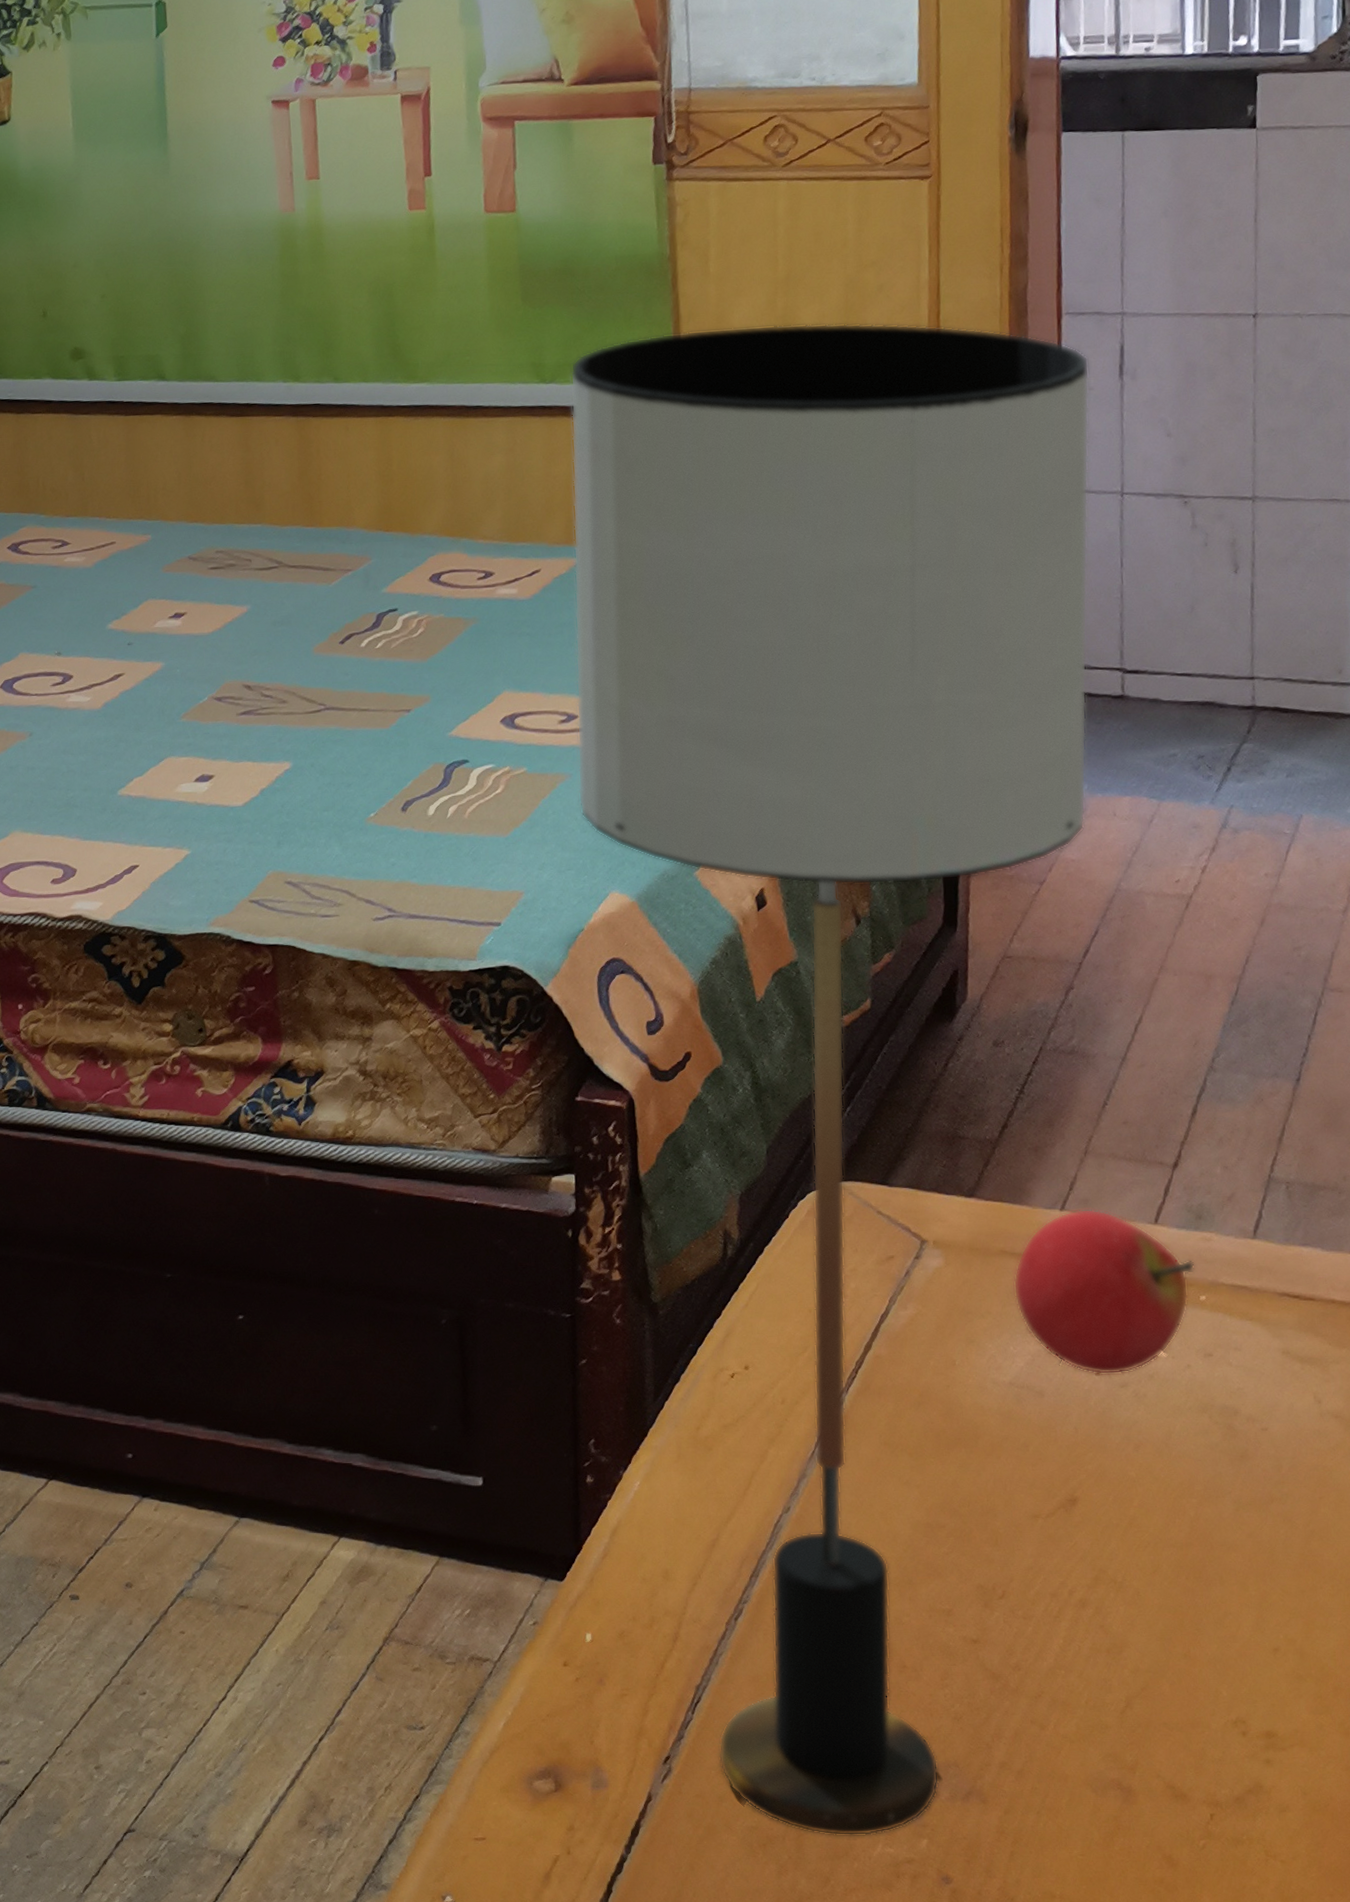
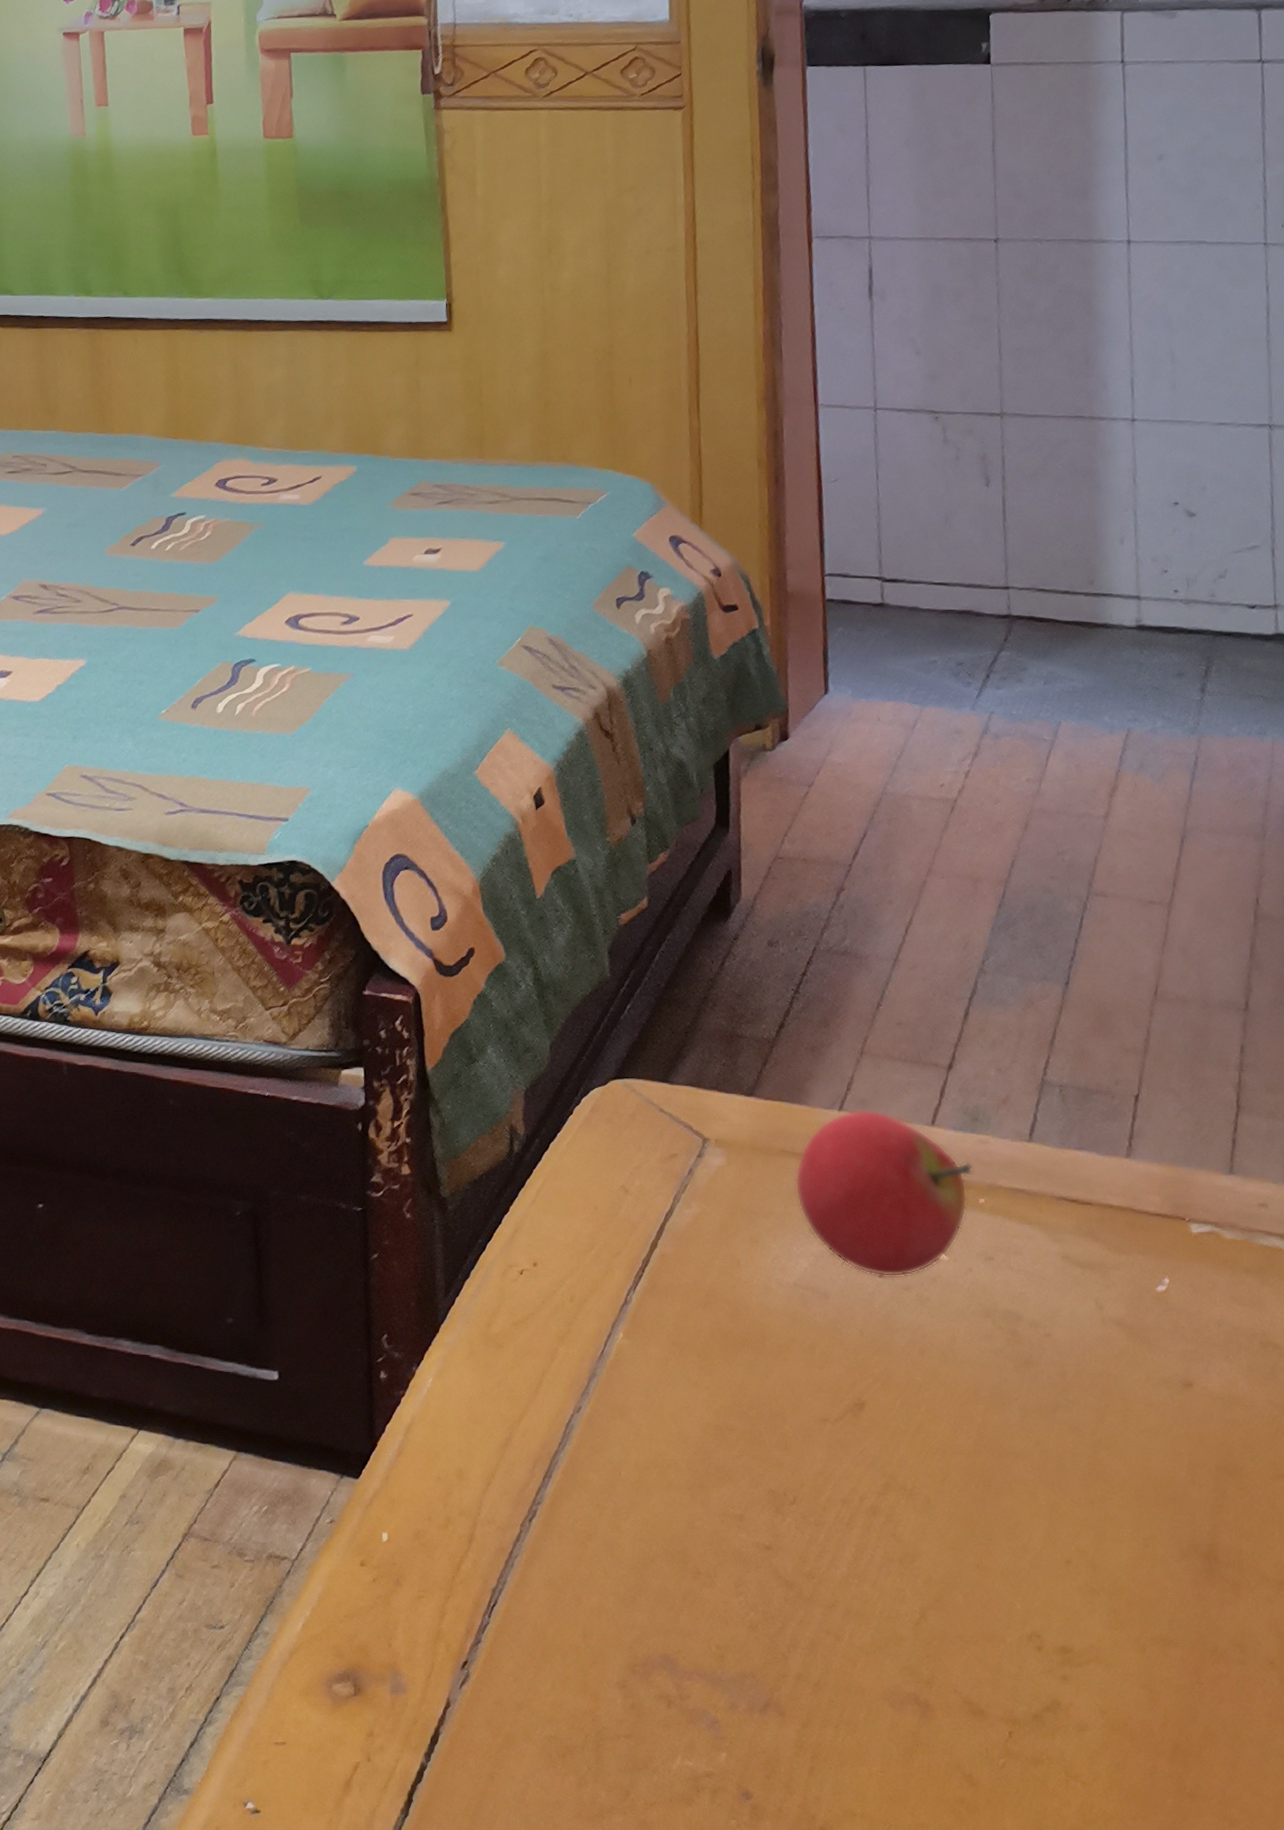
table lamp: present [570,323,1090,1836] -> none [346,244,851,1748]

